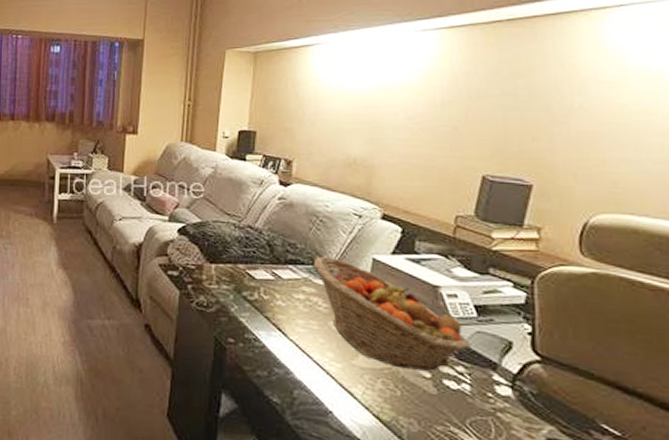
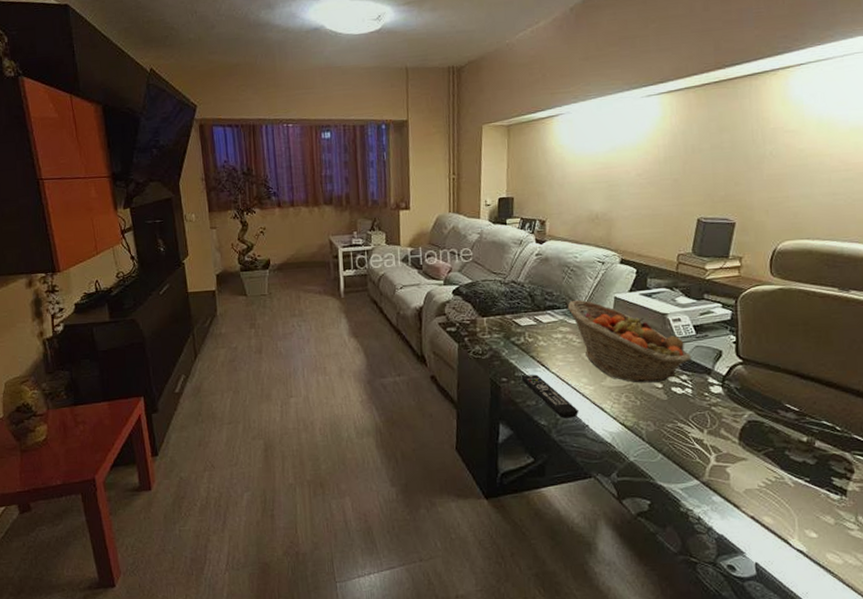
remote control: none [252,338,320,400] -> present [521,374,578,418]

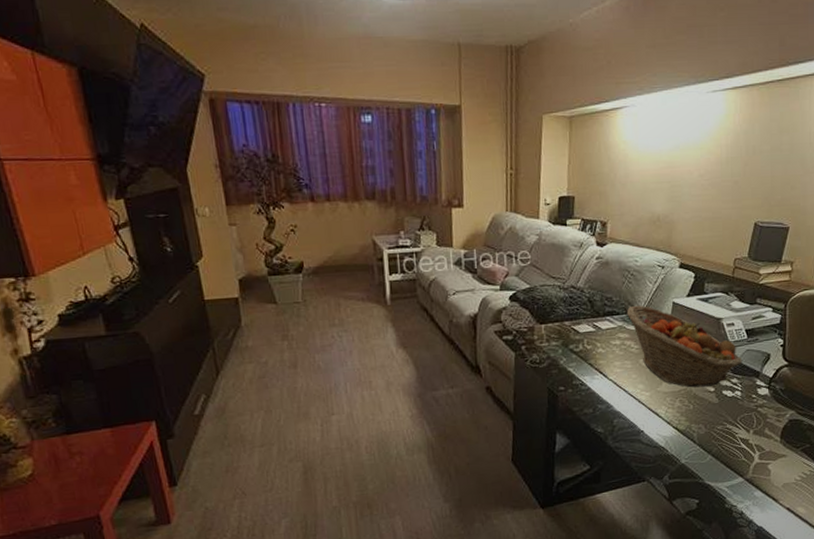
remote control: present [521,374,578,418] -> none [579,382,634,425]

